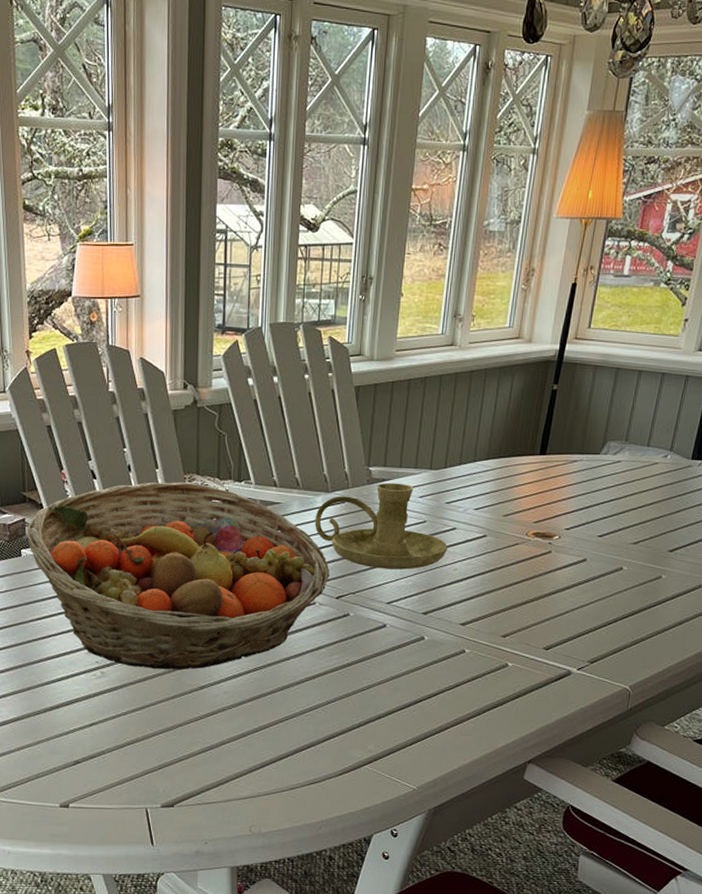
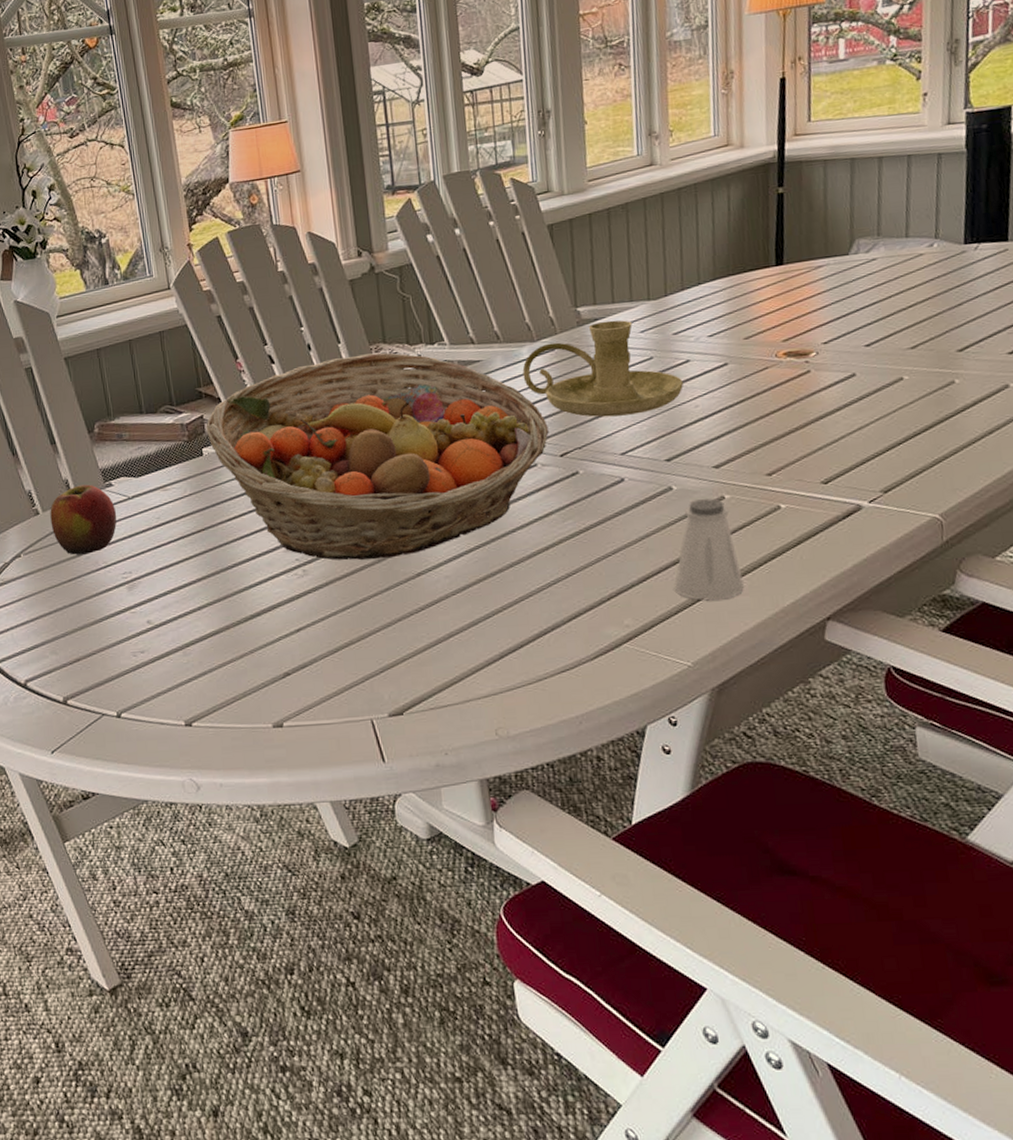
saltshaker: none [412,651,468,737] -> present [673,498,744,601]

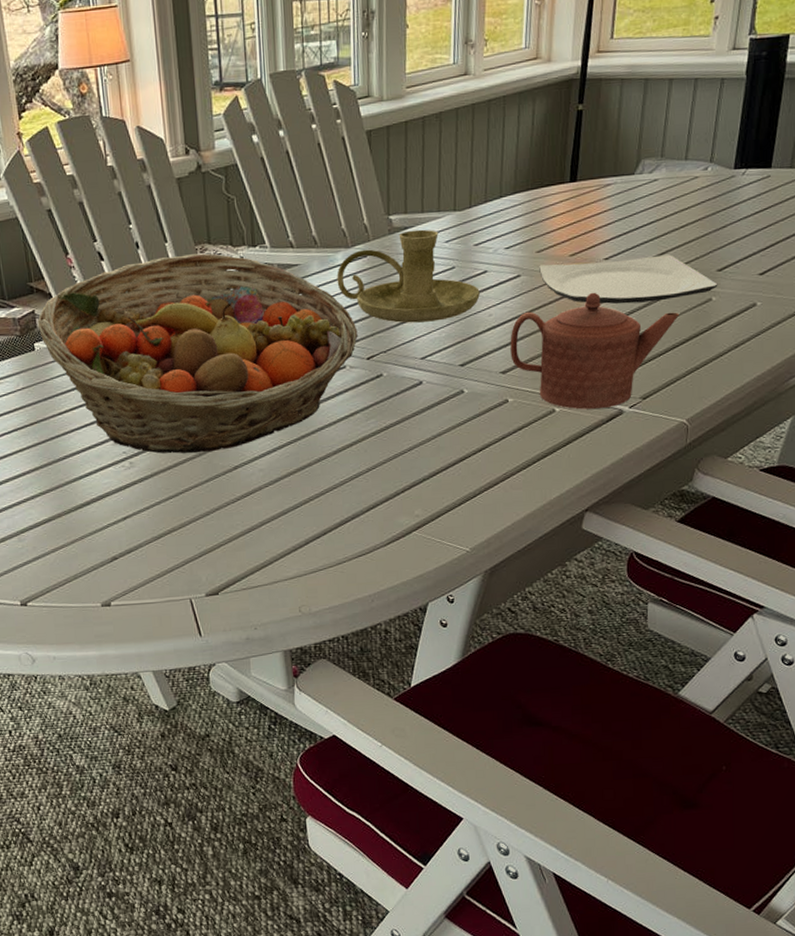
saltshaker: present [673,498,744,601] -> none [459,401,518,494]
teapot: none [721,378,919,506] -> present [510,292,680,410]
plate: none [748,336,960,391] -> present [539,254,718,304]

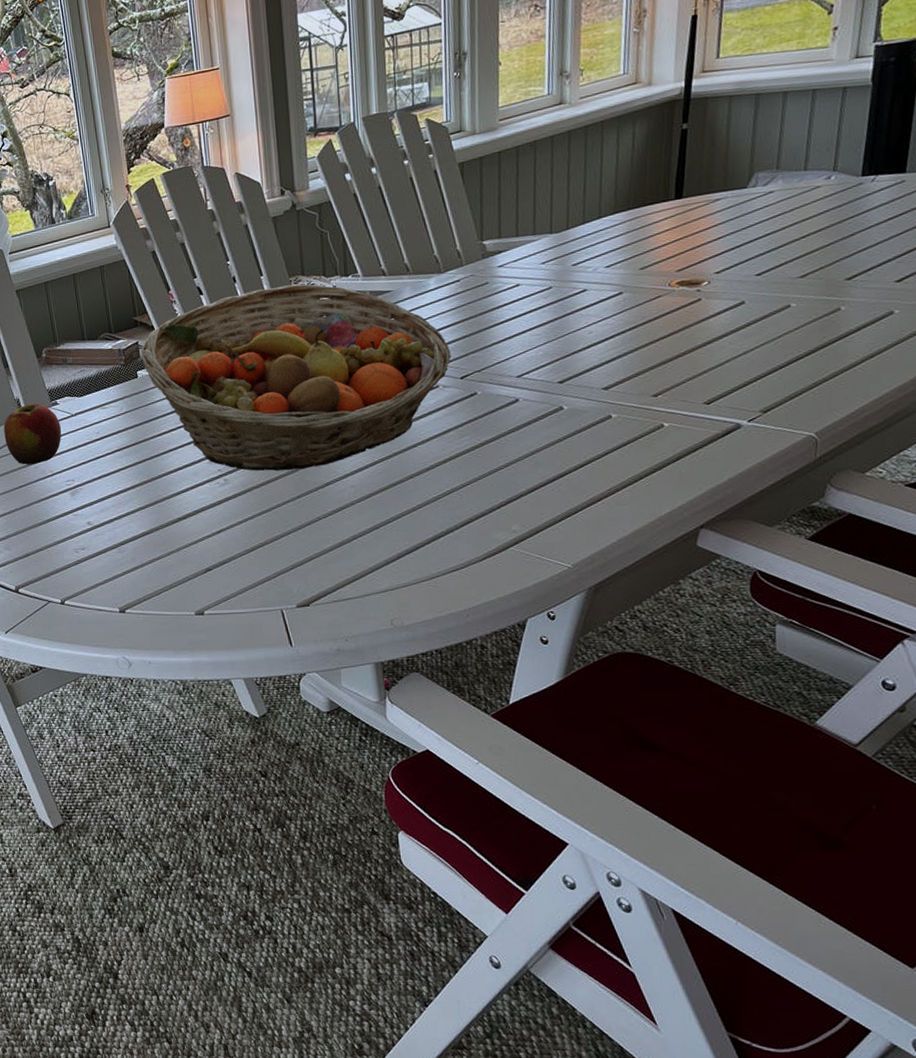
candle holder: present [337,229,480,323] -> none [429,252,579,343]
teapot: present [510,292,680,410] -> none [612,306,804,424]
plate: present [539,254,718,304] -> none [643,265,847,318]

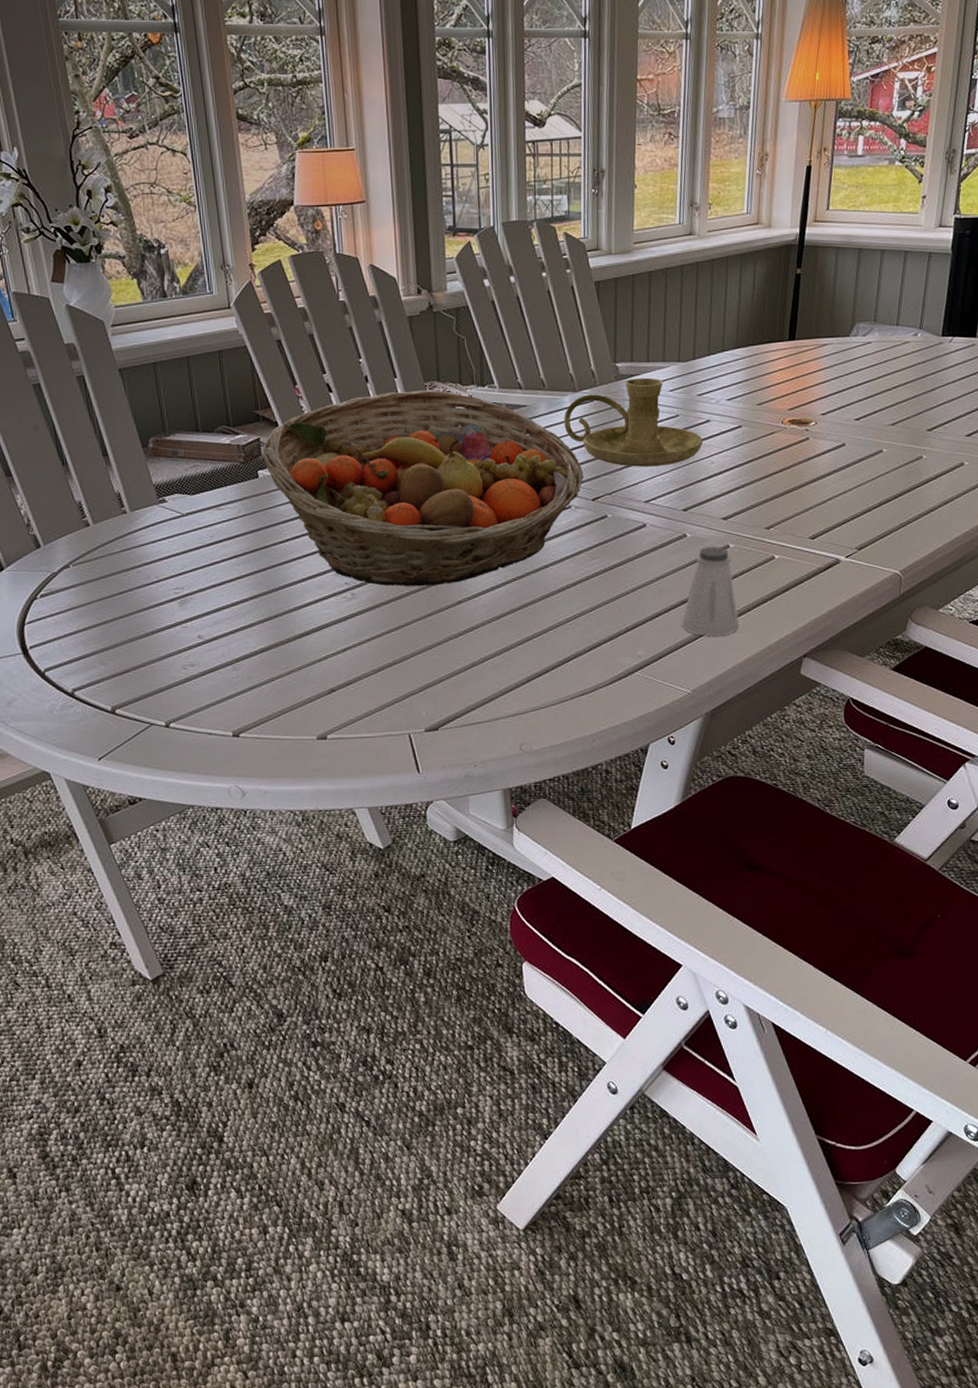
apple: present [4,403,62,465] -> none [101,499,170,569]
candle holder: none [429,252,579,343] -> present [564,377,703,467]
saltshaker: none [559,417,624,510] -> present [681,547,739,637]

